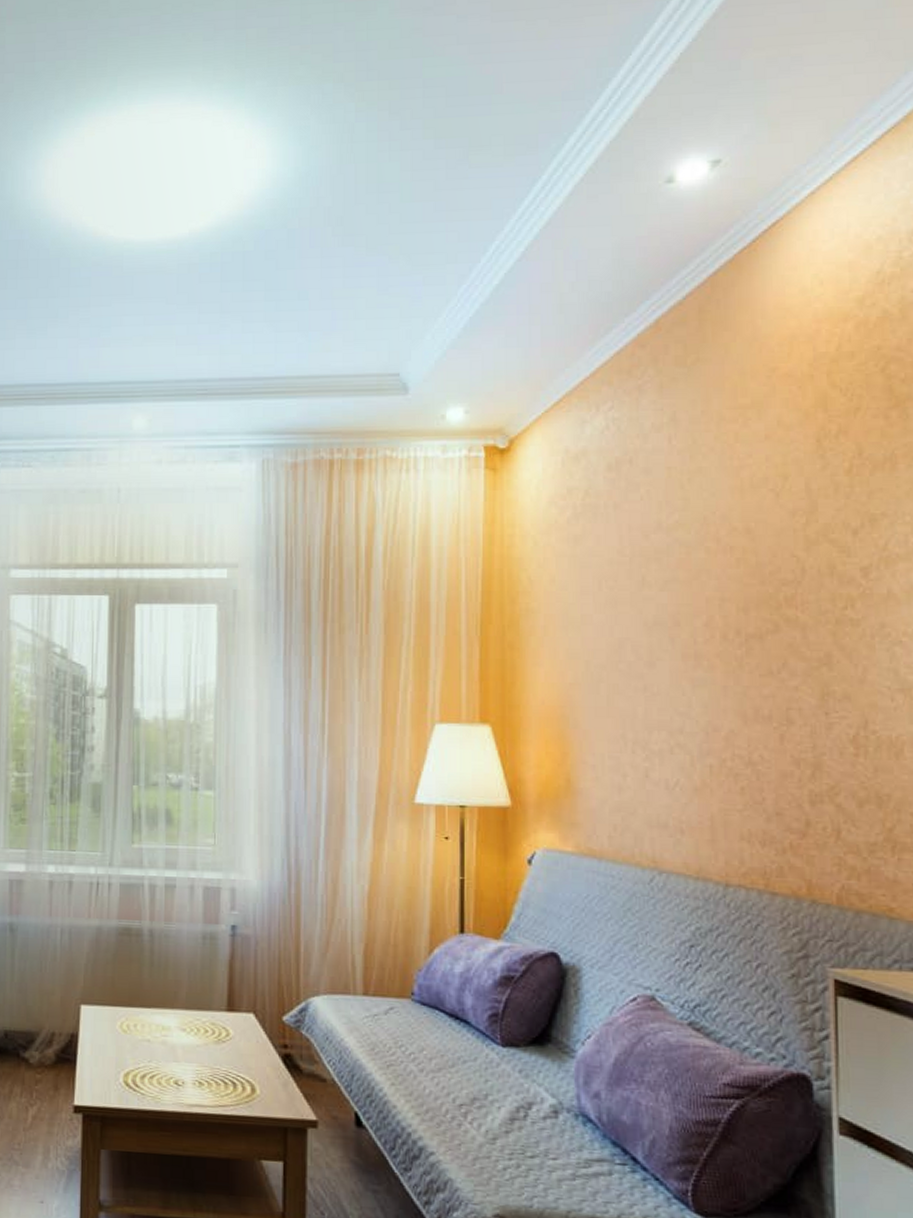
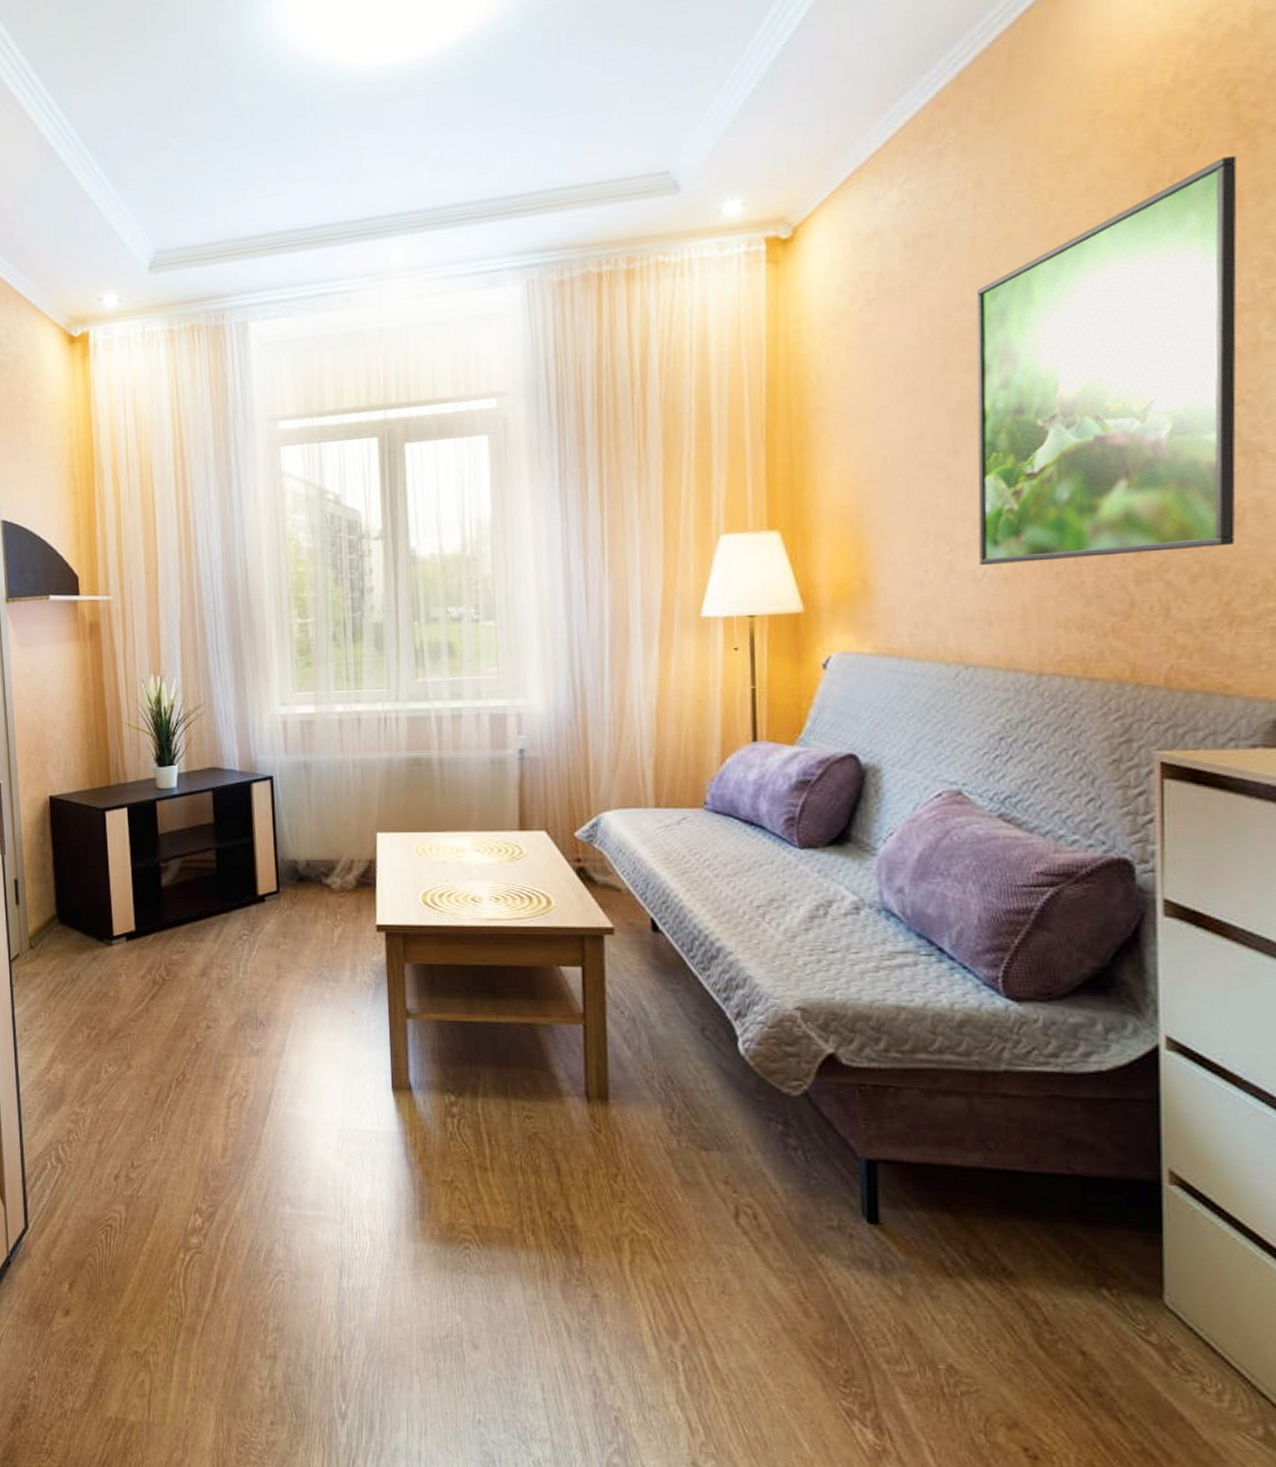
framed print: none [670,423,896,776] -> present [976,156,1237,566]

